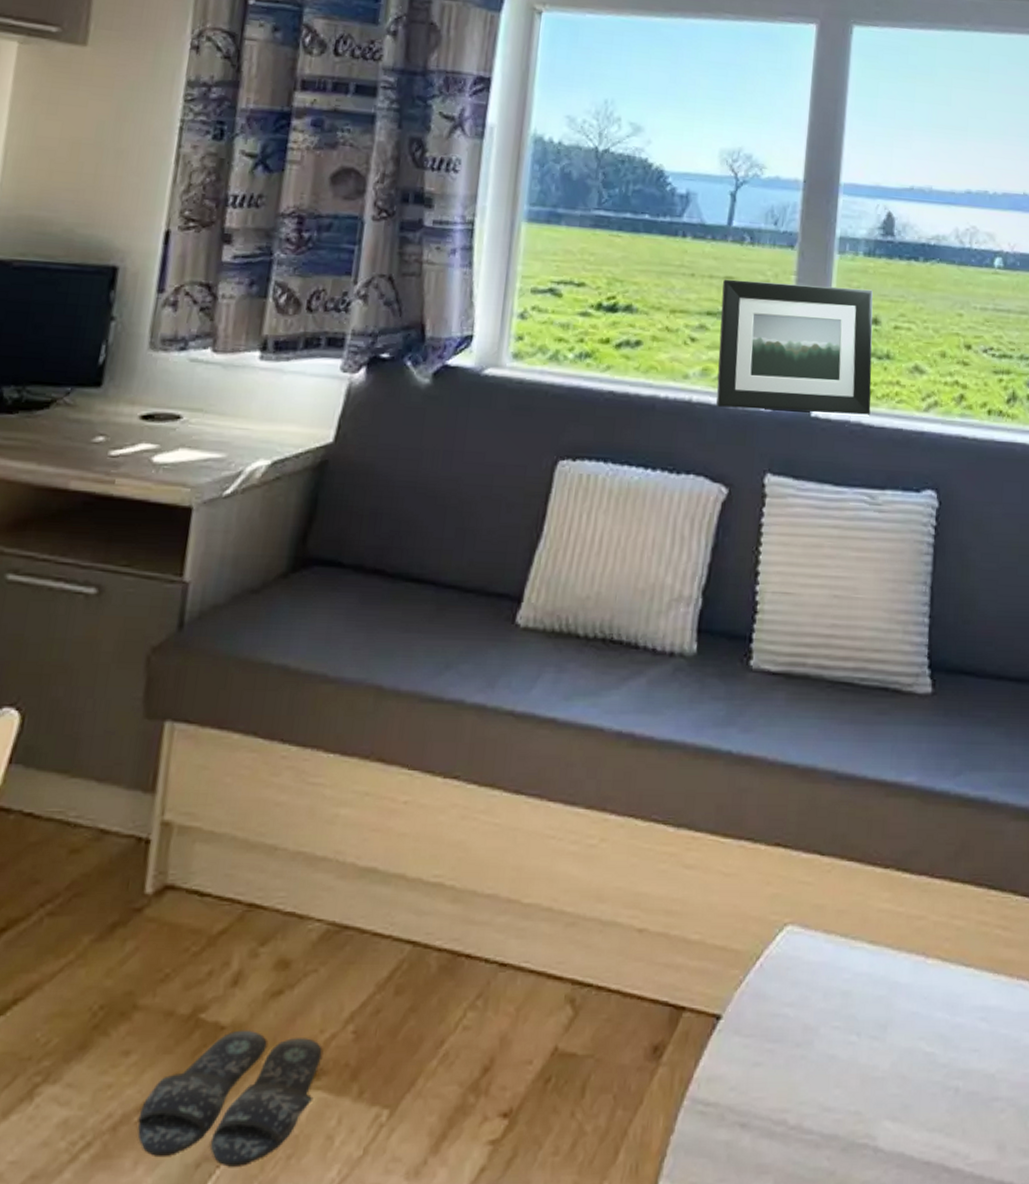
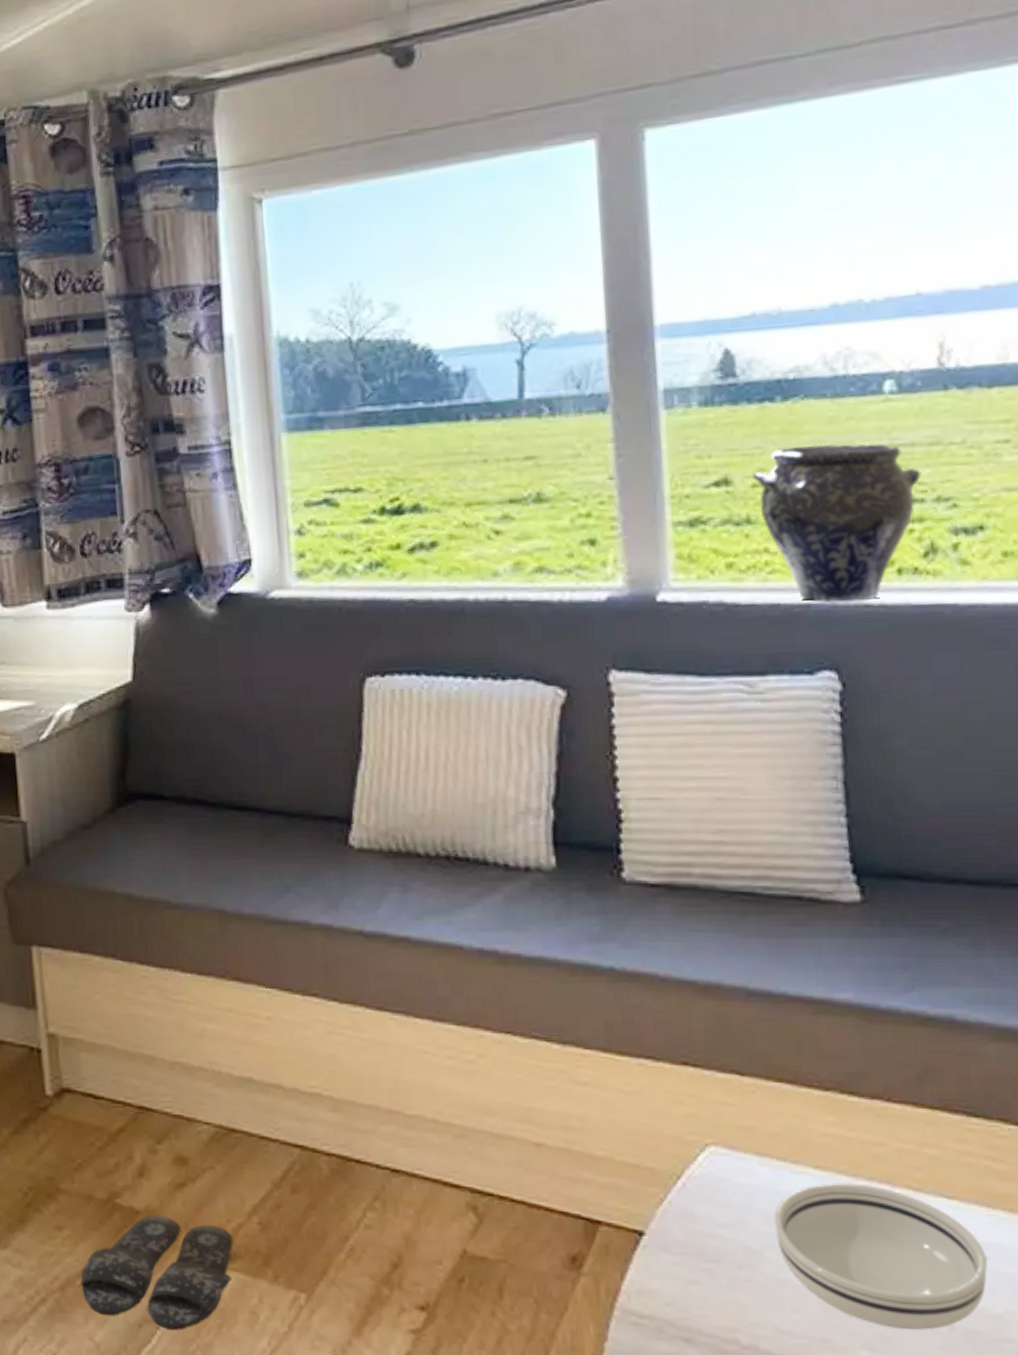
picture frame: present [716,279,873,415] -> none [523,445,734,604]
bowl: none [830,956,989,1096] -> present [773,1182,987,1330]
vase: none [895,299,1012,435] -> present [751,443,922,604]

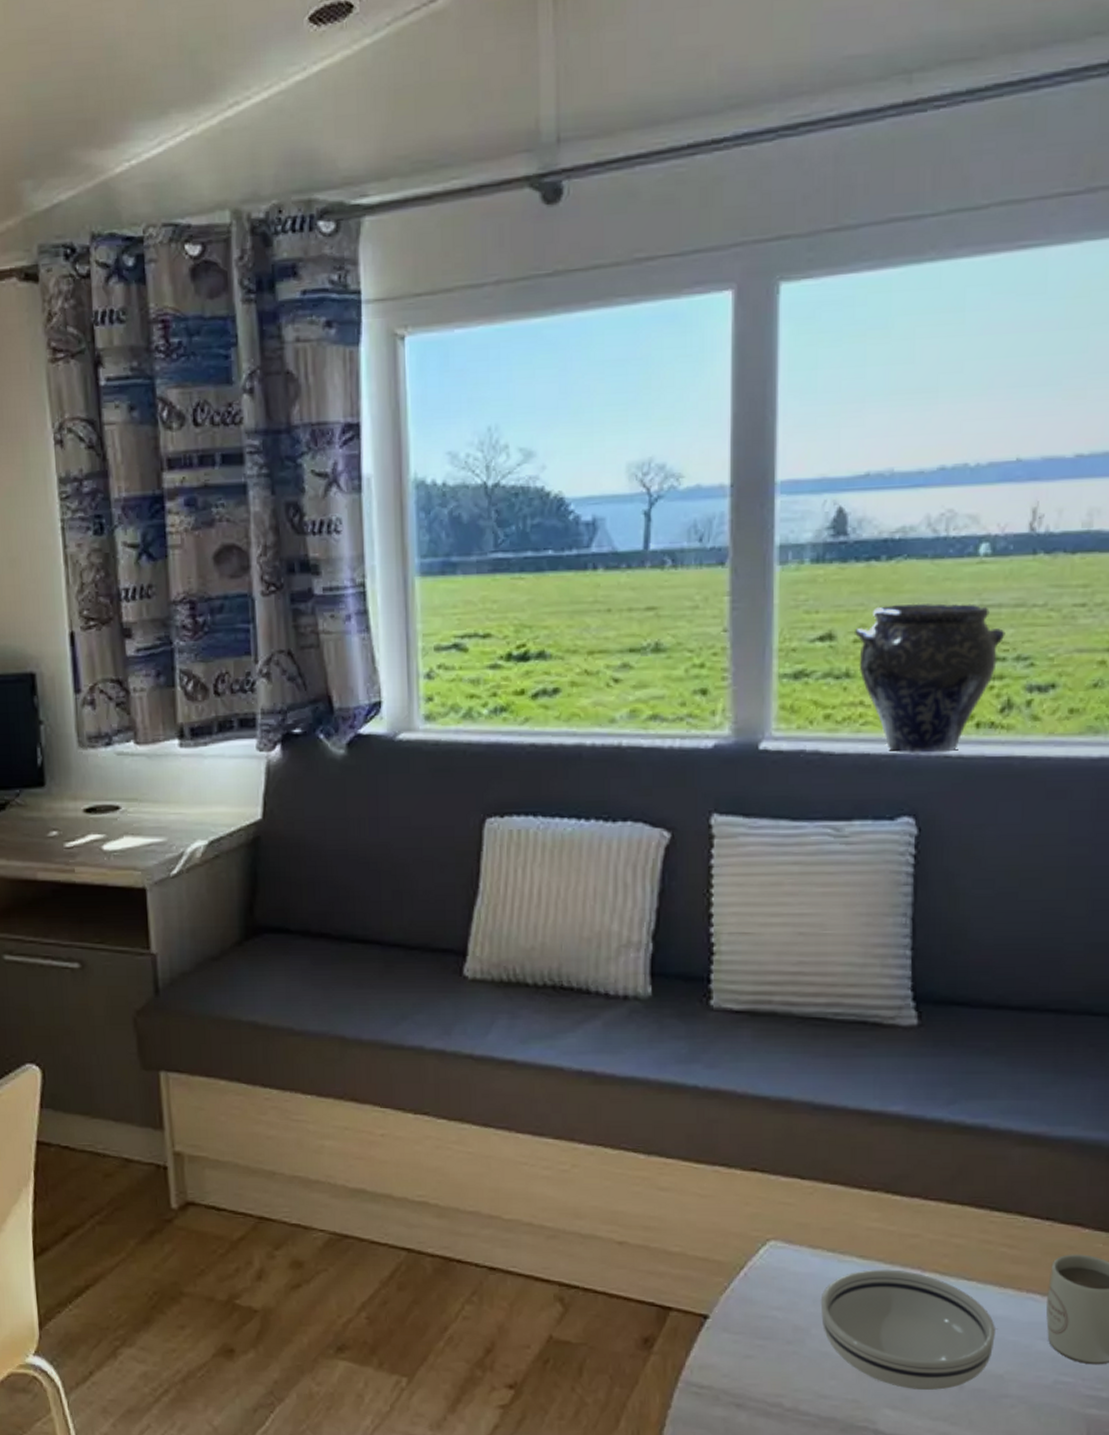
slippers: present [81,1215,233,1330] -> none [201,1313,342,1413]

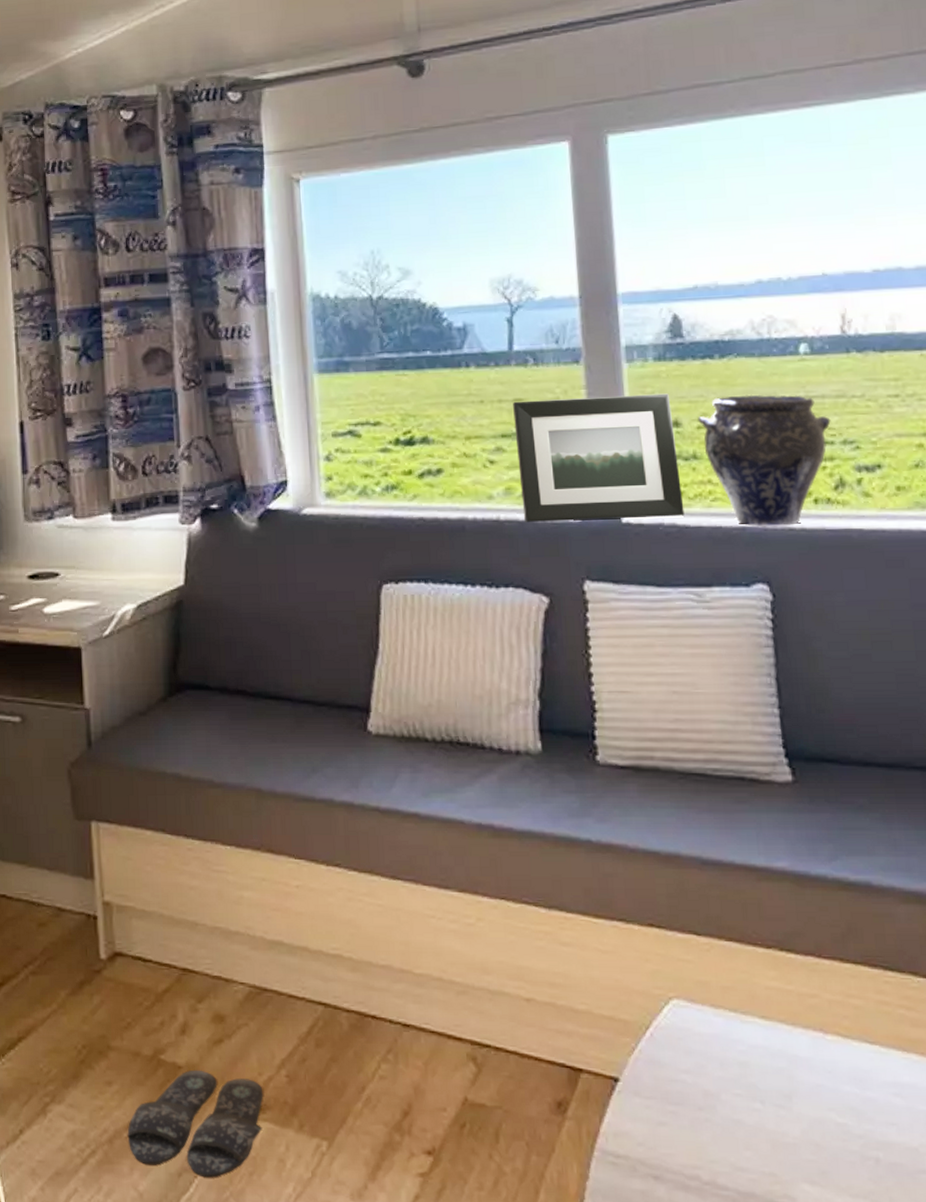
slippers: none [201,1313,342,1413] -> present [127,1069,263,1178]
picture frame: none [645,601,830,750] -> present [513,393,685,523]
bowl: present [820,1269,995,1390] -> none [727,1031,905,1164]

